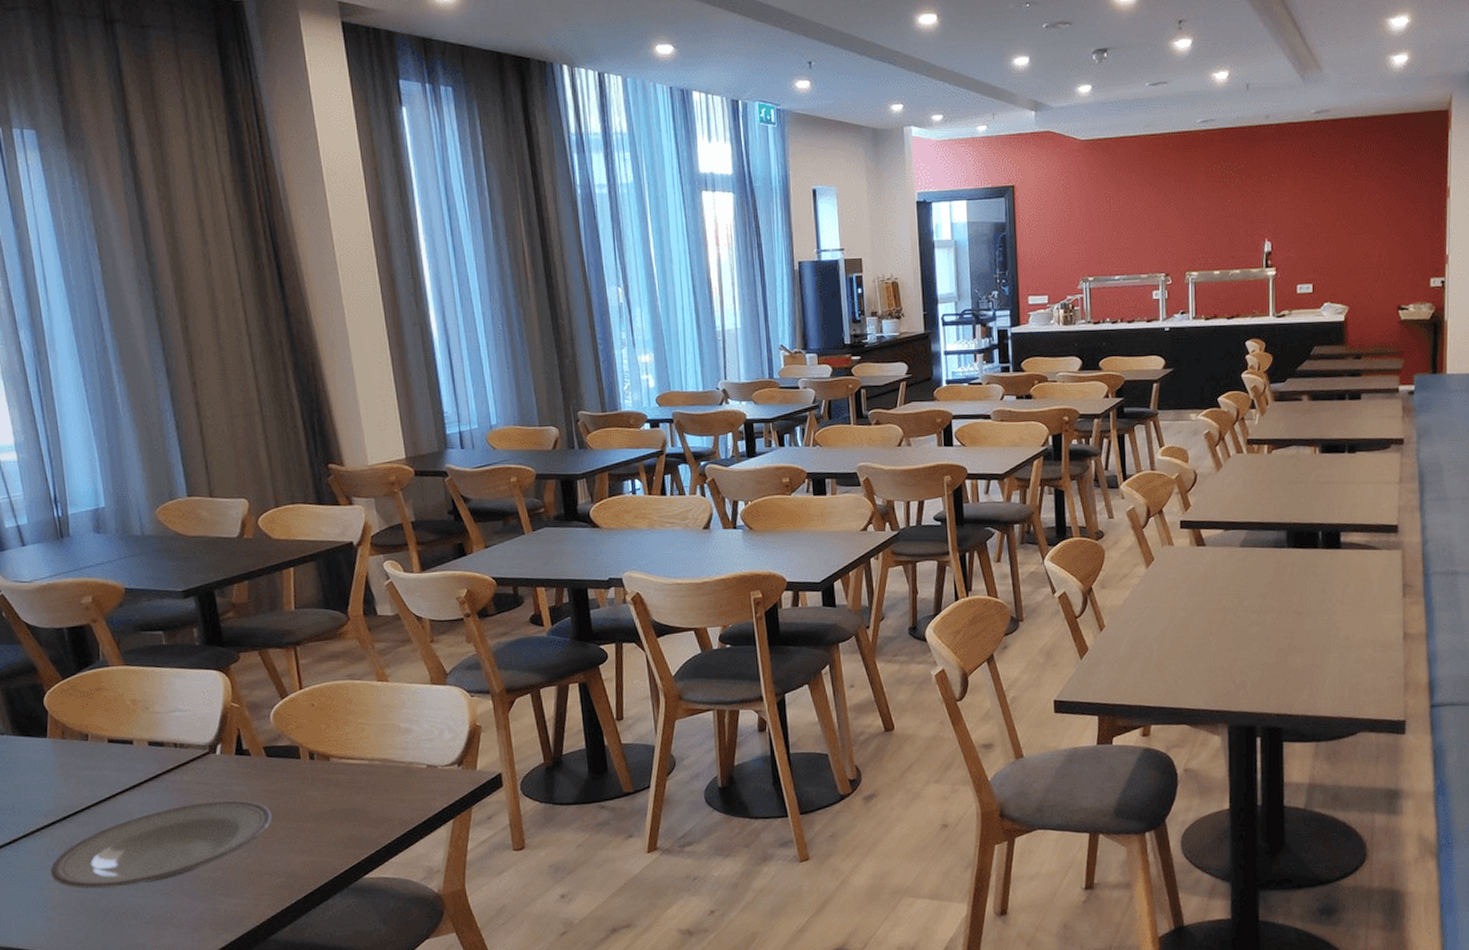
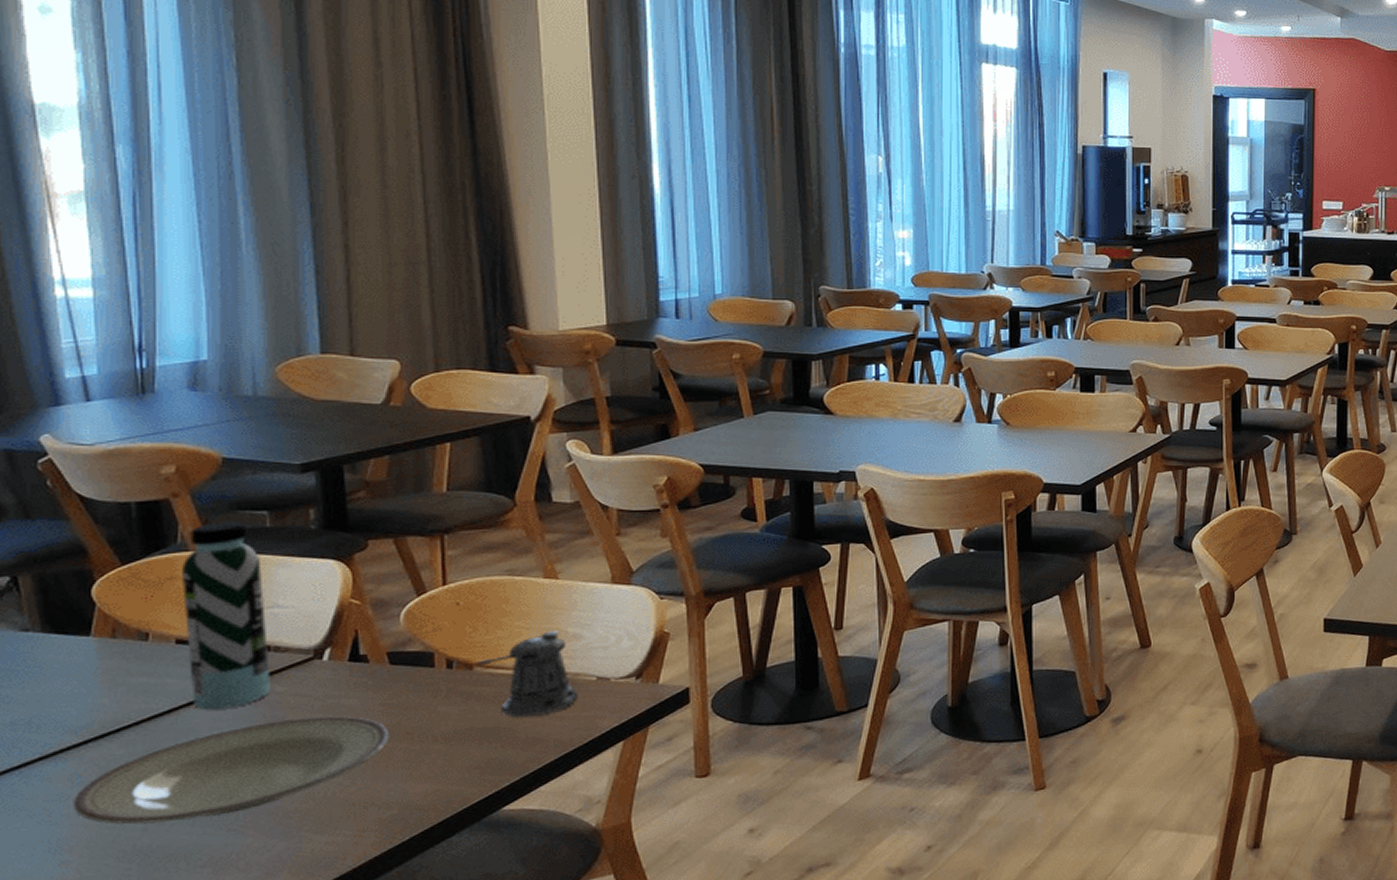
water bottle: none [105,641,181,796] -> present [182,521,270,709]
pepper shaker: none [332,726,414,801] -> present [476,631,579,718]

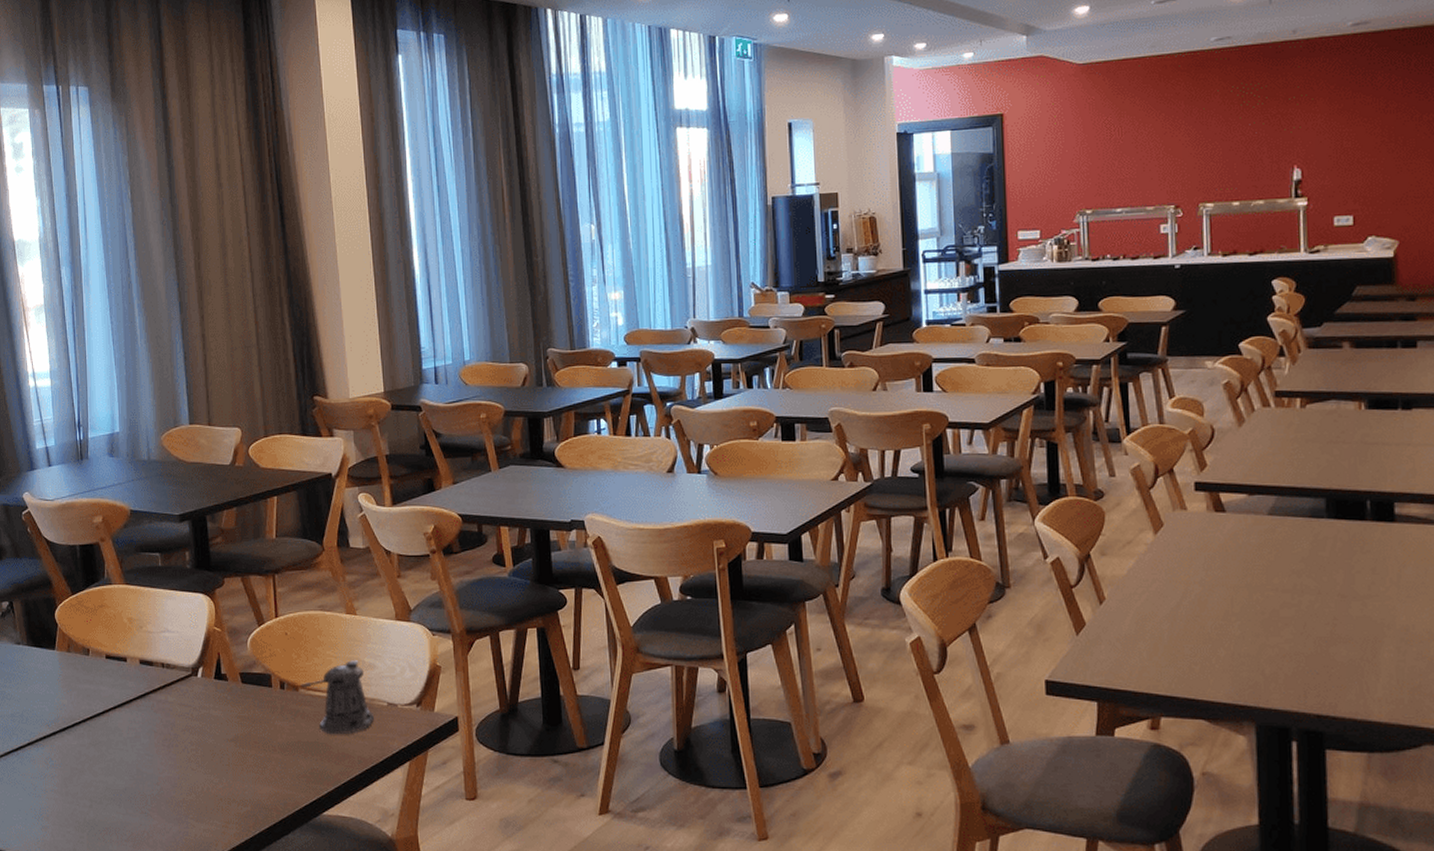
plate: present [74,716,390,825] -> none [48,724,244,802]
water bottle: present [182,521,270,709] -> none [108,561,165,712]

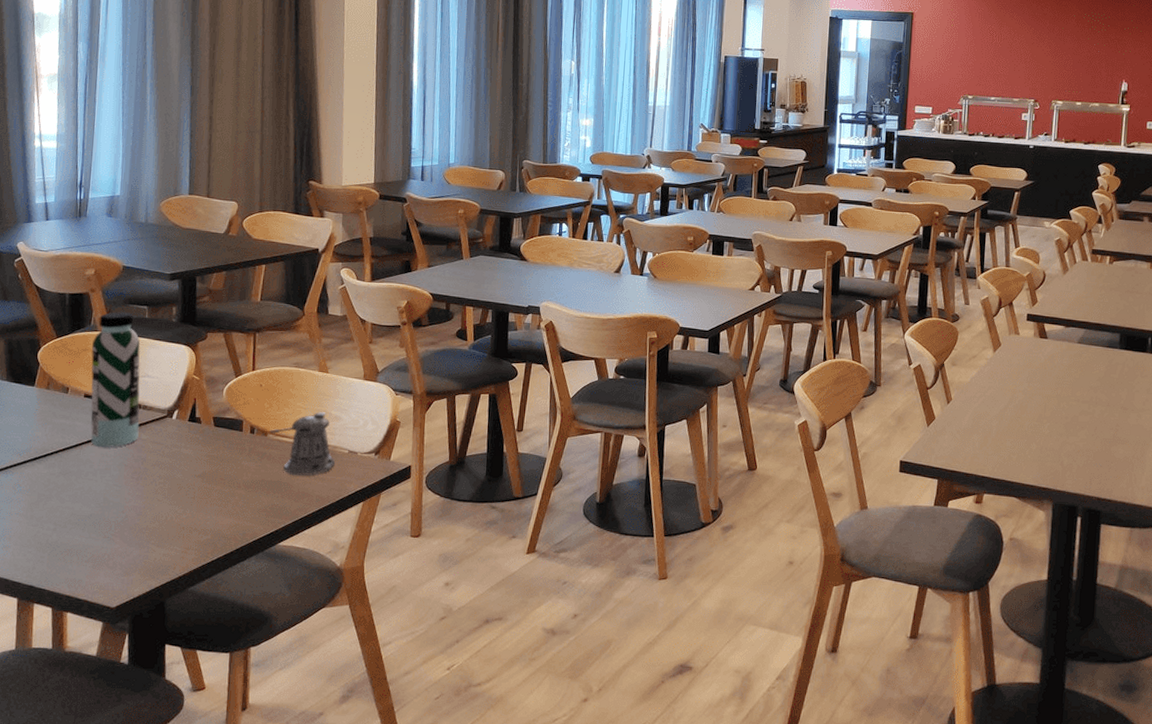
water bottle: none [108,561,165,712] -> present [90,312,140,447]

